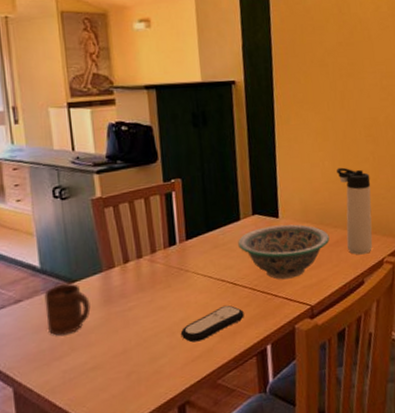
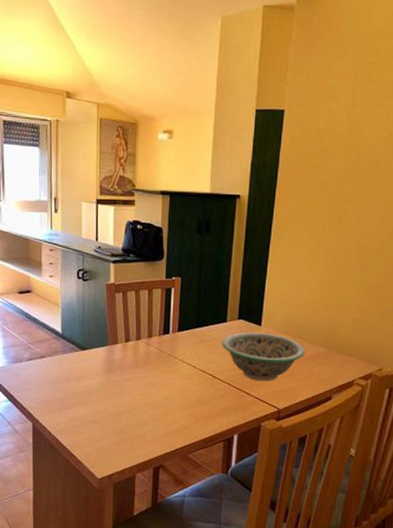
cup: present [44,283,91,336] -> none [62,349,96,390]
remote control: present [180,304,244,343] -> none [163,393,218,419]
thermos bottle: present [337,167,373,255] -> none [320,288,354,373]

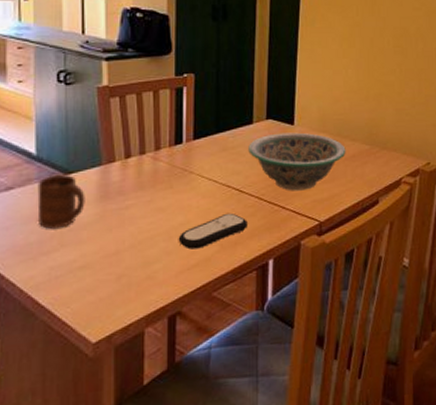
cup: none [62,349,96,390] -> present [37,174,85,229]
remote control: none [163,393,218,419] -> present [178,212,248,250]

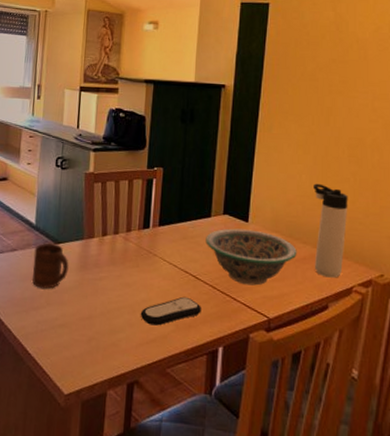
thermos bottle: none [360,77,395,172] -> present [313,183,348,278]

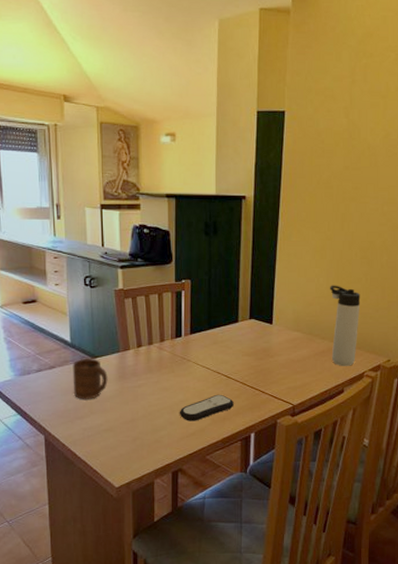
decorative bowl: present [206,228,297,286] -> none [235,330,316,379]

